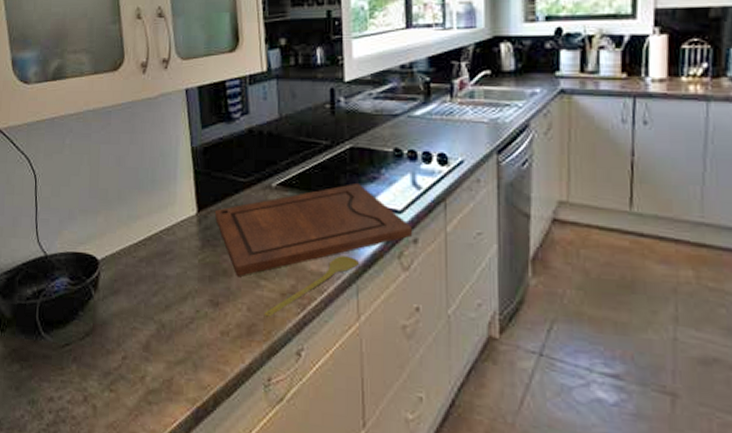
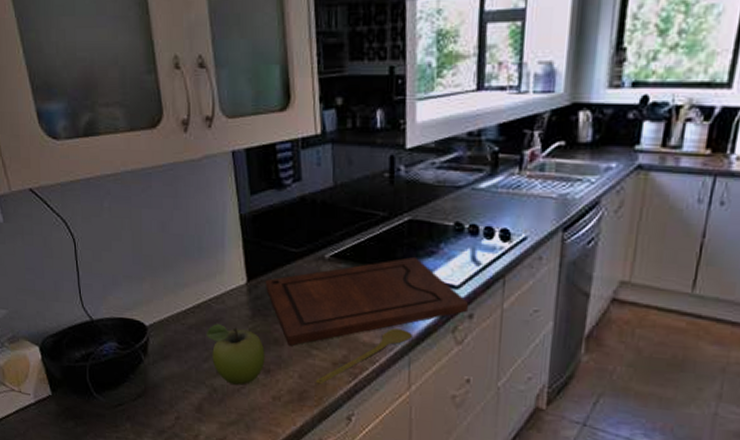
fruit: none [156,256,214,320] -> present [206,324,265,386]

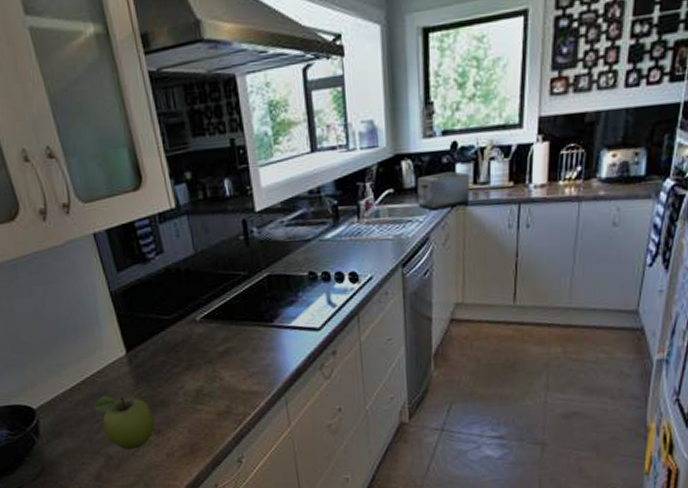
cutting board: present [265,257,469,346] -> none [143,308,332,405]
spatula: present [315,328,412,385] -> none [204,374,285,435]
toaster: none [591,129,659,172] -> present [417,171,470,211]

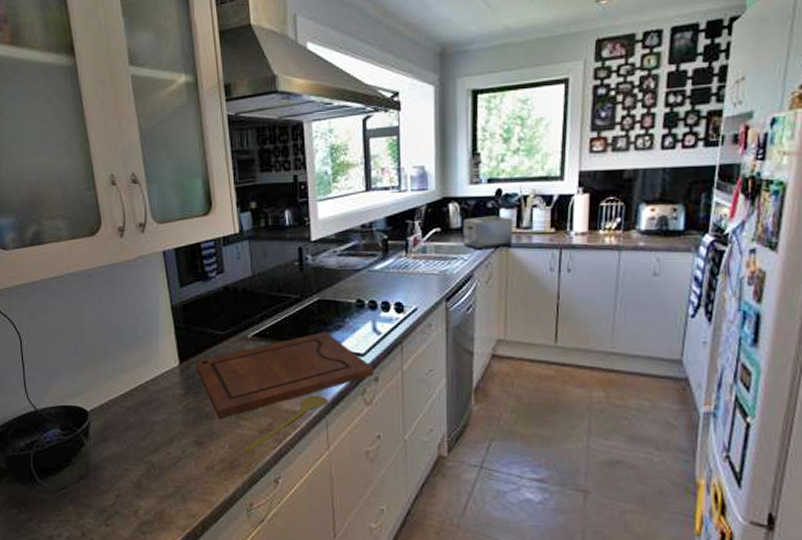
fruit: present [94,395,155,449] -> none [143,404,198,459]
cutting board: none [143,308,332,405] -> present [195,332,374,418]
spatula: none [204,374,285,435] -> present [244,395,327,452]

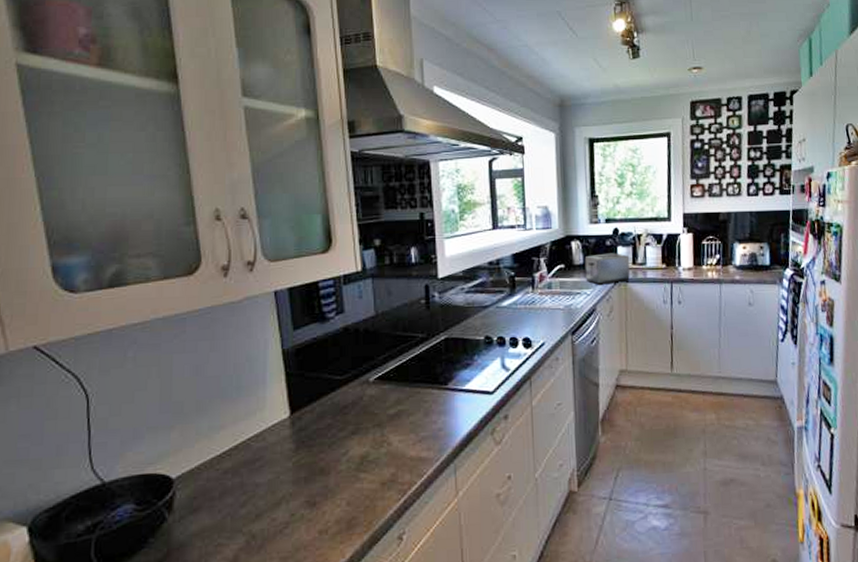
cutting board: present [195,332,374,418] -> none [309,371,504,473]
spatula: present [244,395,327,452] -> none [364,438,456,508]

